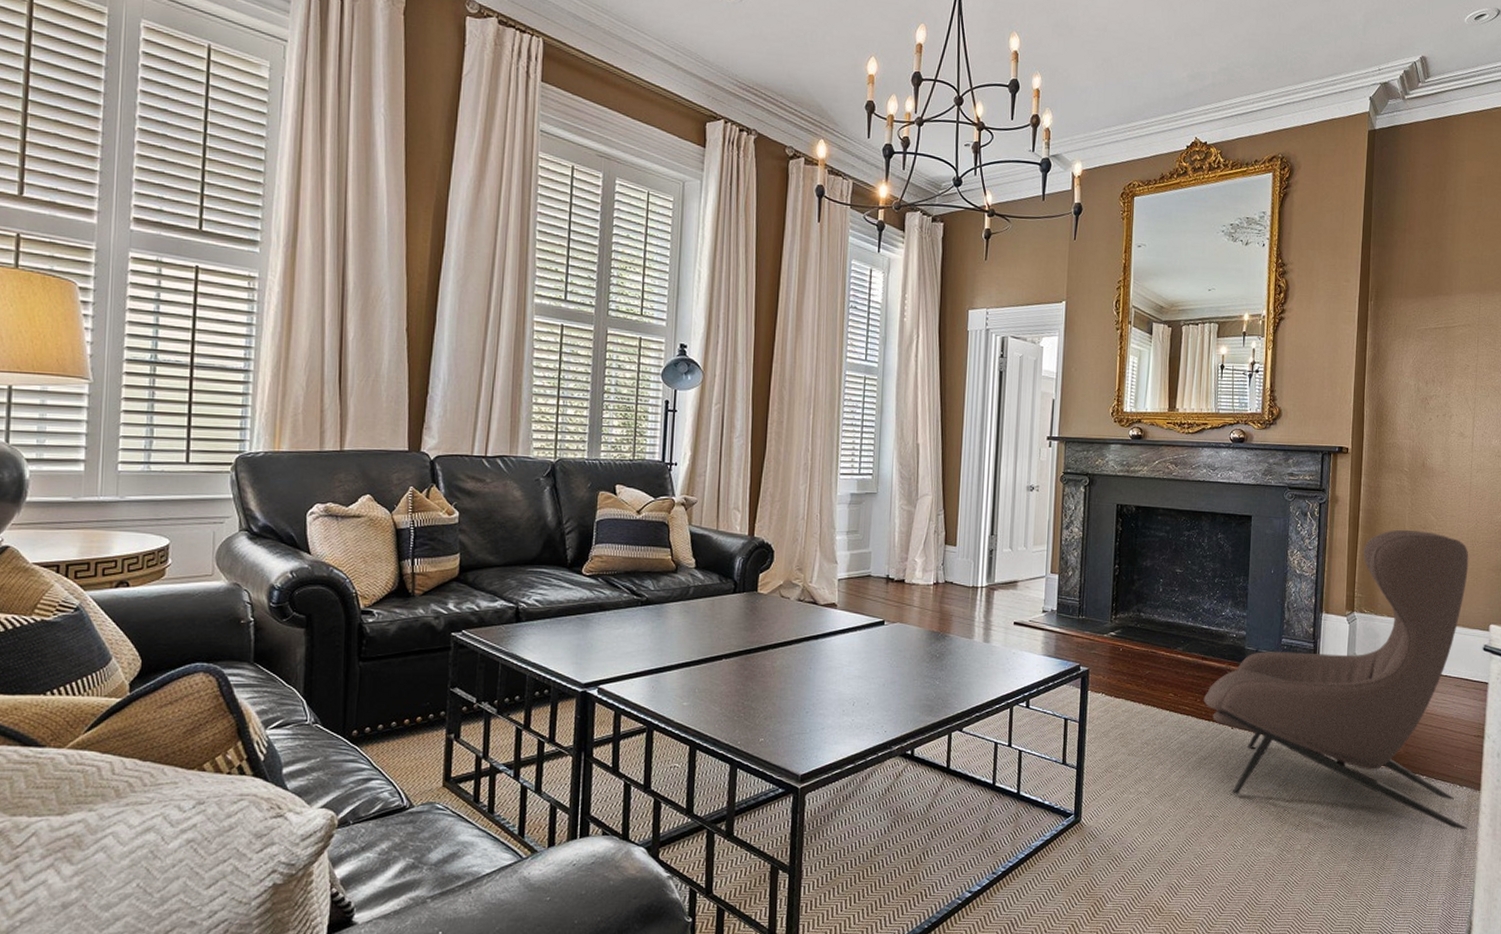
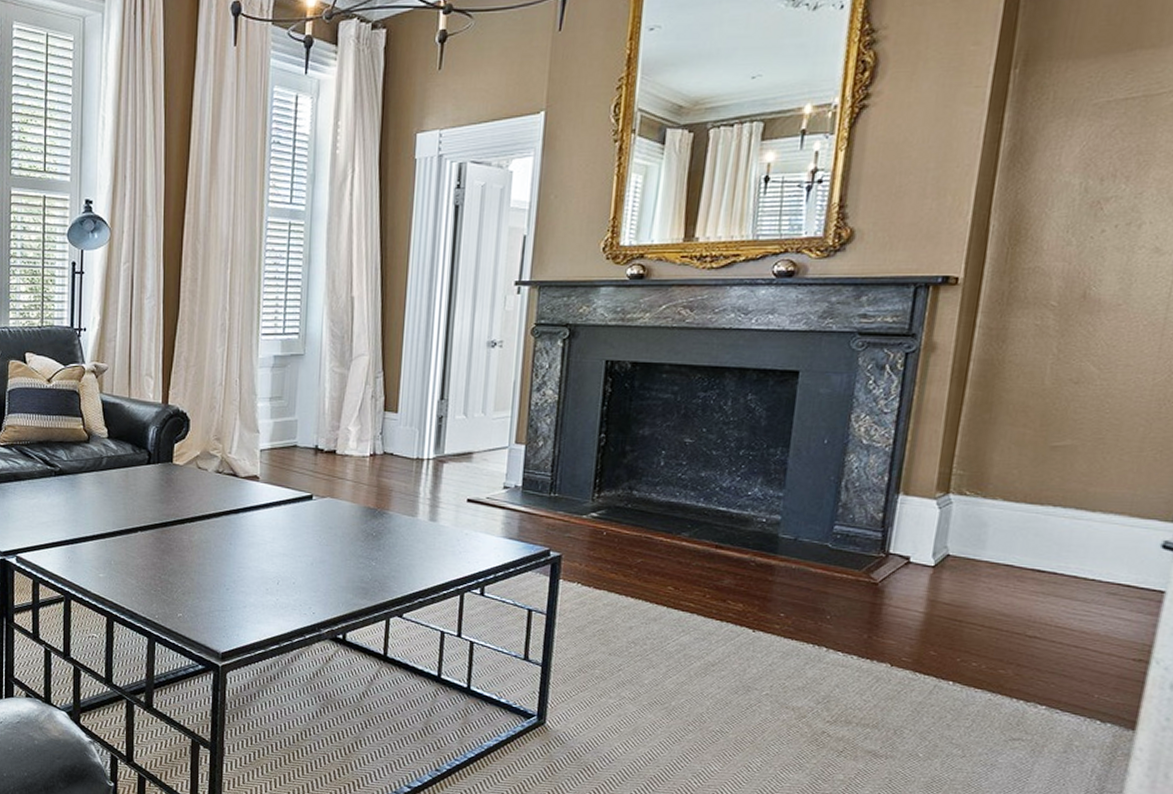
armchair: present [1203,529,1469,830] -> none [714,385,1151,778]

